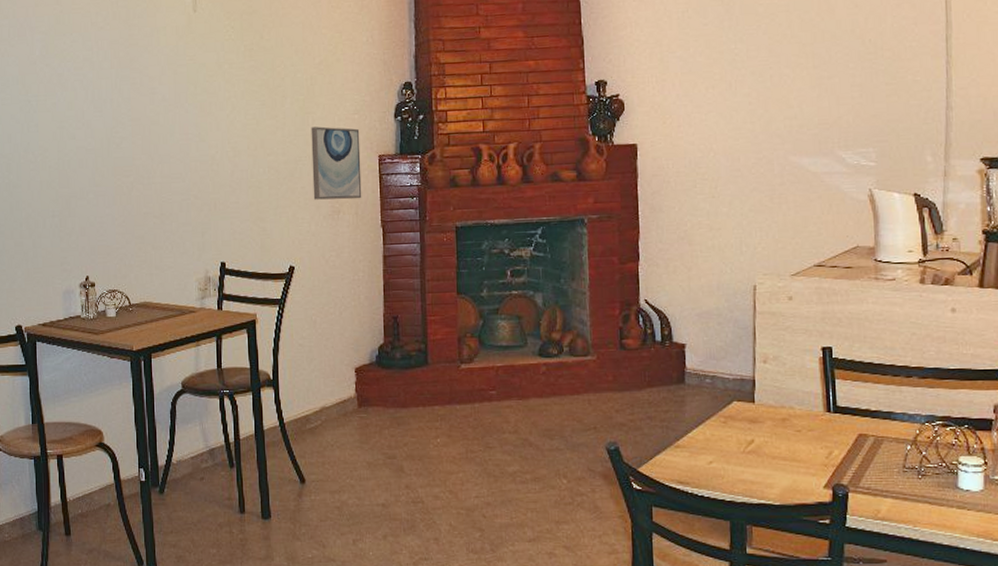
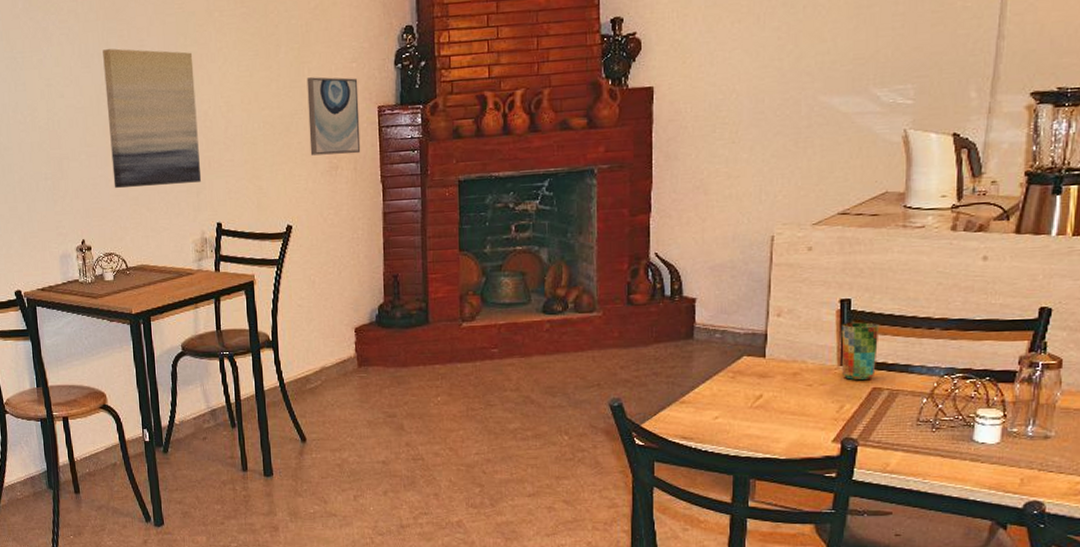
wall art: none [115,95,206,226] -> present [103,48,201,188]
cup: none [825,369,861,427] -> present [841,322,880,381]

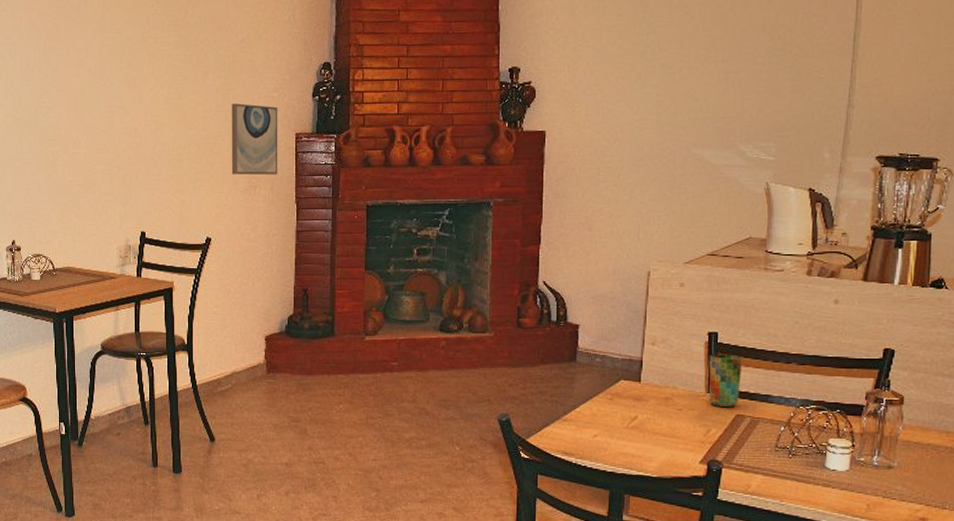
wall art: present [103,48,201,188] -> none [43,66,128,194]

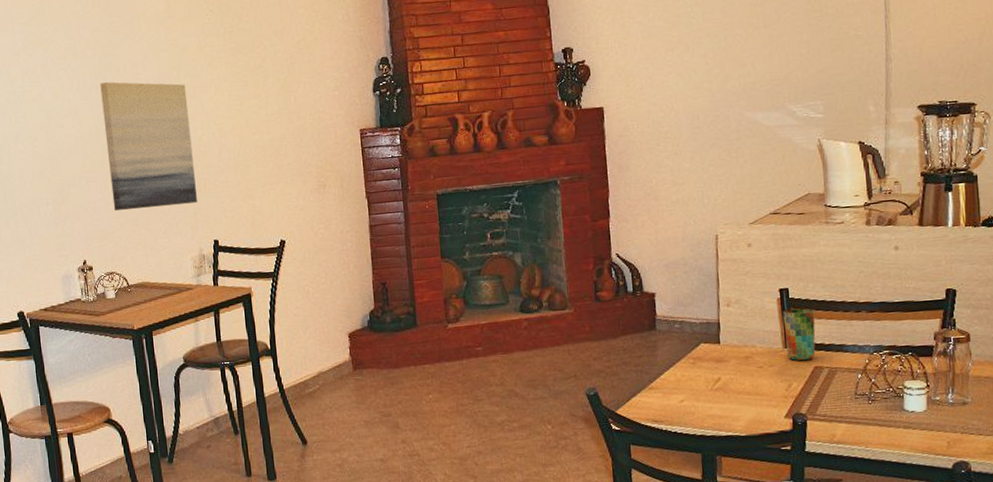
wall art: none [43,66,128,194] -> present [100,82,197,211]
wall art: present [231,103,278,176] -> none [293,104,346,176]

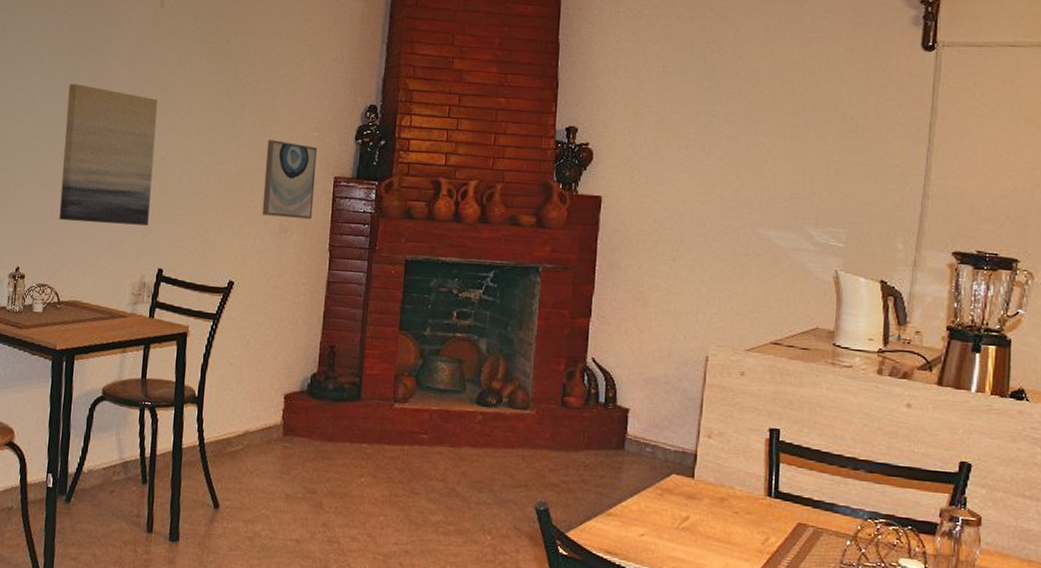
wall art: none [293,104,346,176] -> present [262,140,318,220]
cup: present [782,308,816,361] -> none [768,453,807,515]

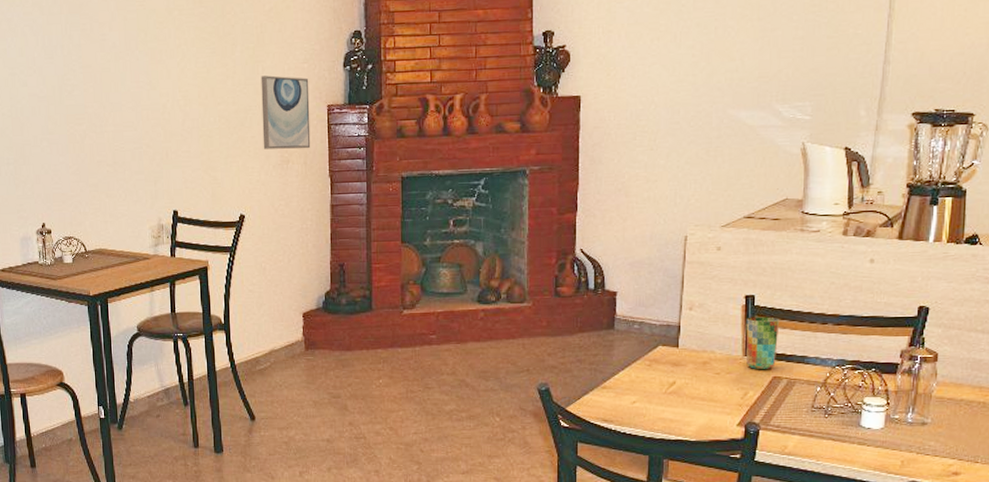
wall art: present [58,84,158,226] -> none [66,41,158,174]
cup: none [768,453,807,515] -> present [746,316,780,370]

